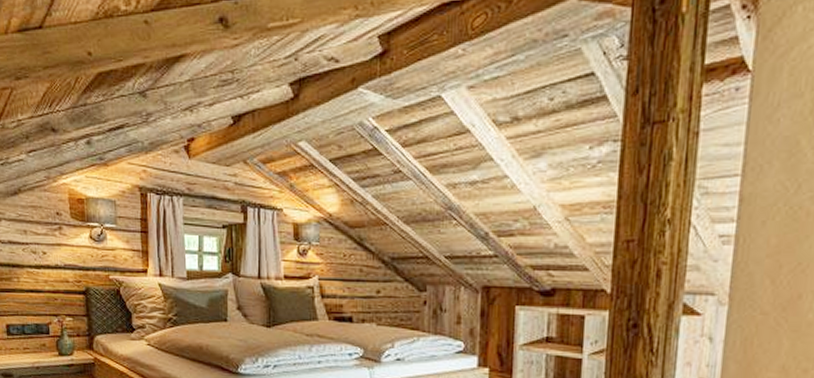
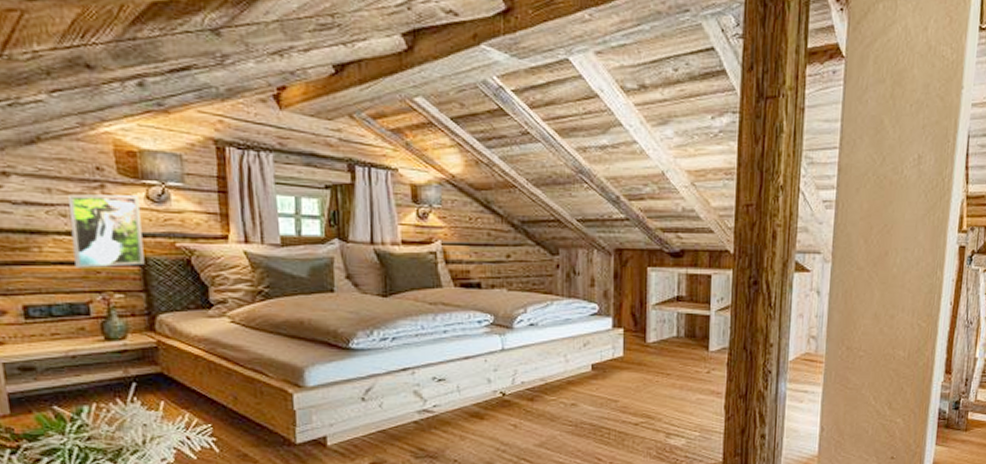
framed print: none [37,235,88,296] -> present [67,194,145,268]

